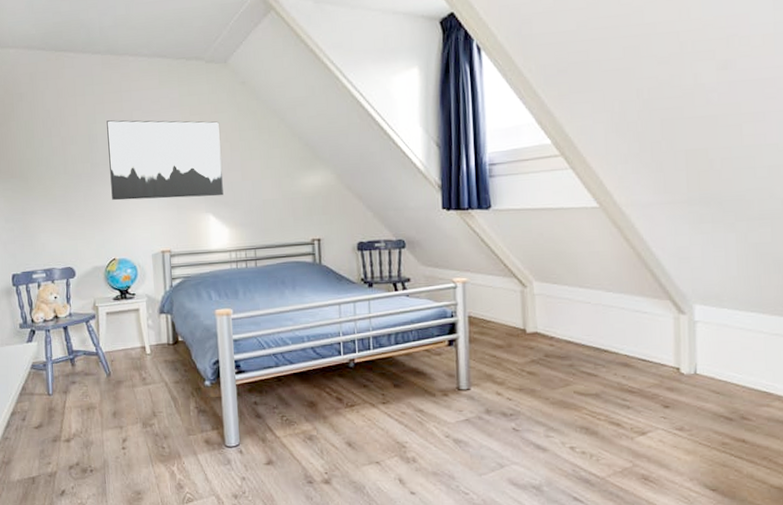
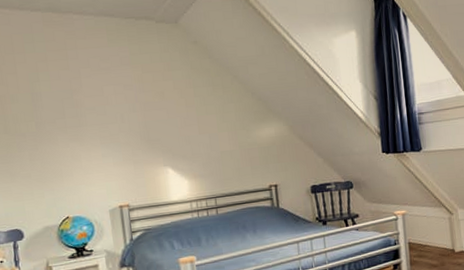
wall art: present [107,120,223,201] -> none [51,78,181,159]

